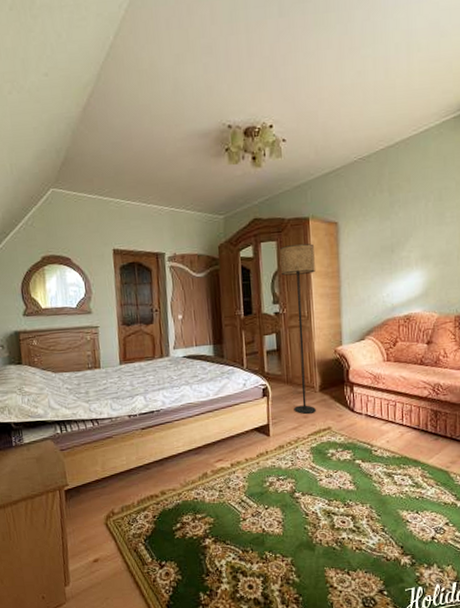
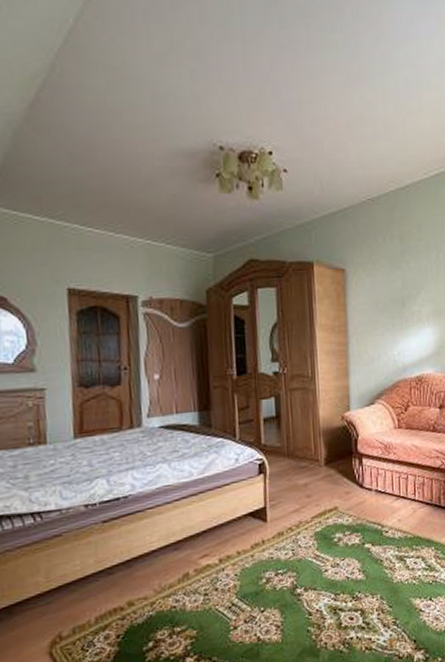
floor lamp: present [280,243,316,415] -> none [280,291,321,494]

